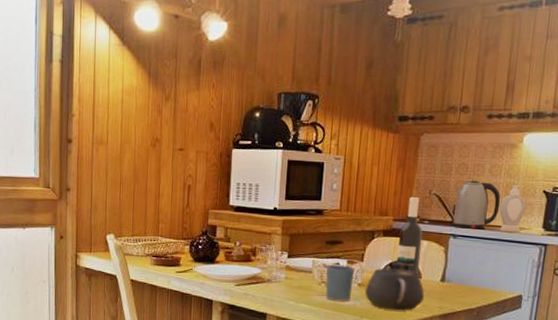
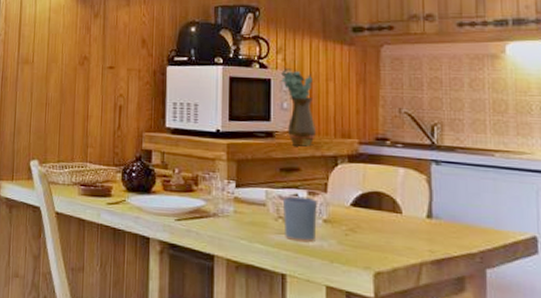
vase: none [333,150,360,223] -> present [281,65,317,147]
teapot: present [364,261,425,311] -> none [332,193,409,255]
wine bottle: present [397,196,423,273] -> none [368,115,398,208]
kettle: present [452,180,501,230] -> none [431,96,489,154]
soap bottle: present [499,185,527,233] -> none [489,101,523,158]

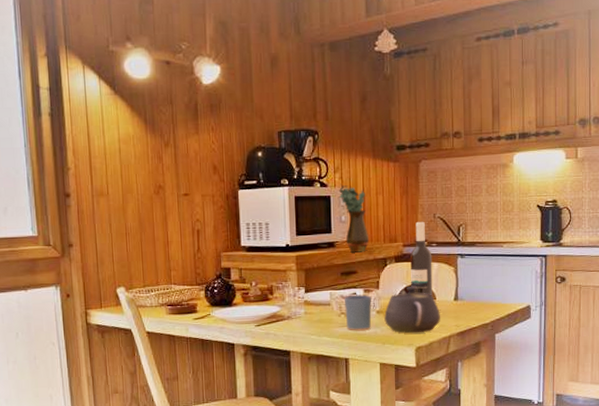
teapot: none [332,193,409,255] -> present [383,285,441,334]
wine bottle: none [368,115,398,208] -> present [410,221,433,295]

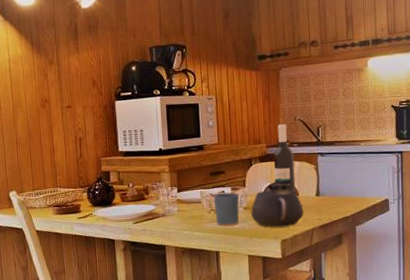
vase: present [339,183,370,253] -> none [206,92,236,155]

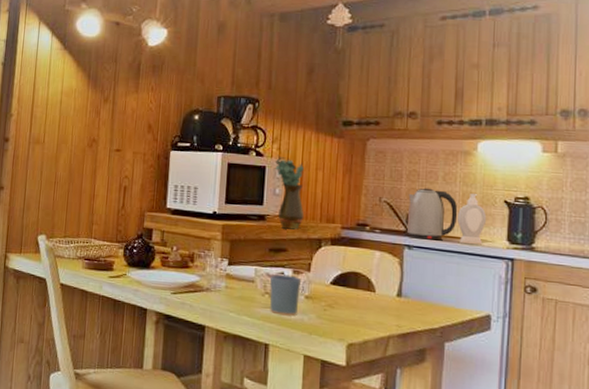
vase: none [206,92,236,155] -> present [275,154,305,230]
teapot: present [250,183,304,227] -> none [312,273,380,328]
wine bottle: present [274,124,296,192] -> none [347,203,375,287]
kettle: none [317,103,357,147] -> present [406,188,458,241]
soap bottle: none [357,103,380,146] -> present [457,194,487,245]

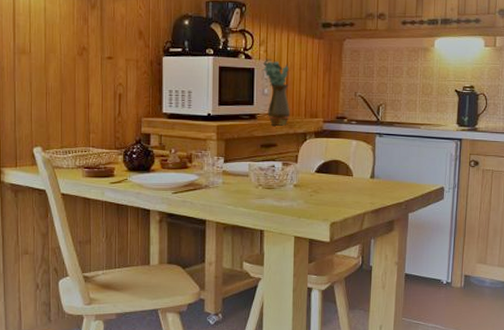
mug: present [269,275,301,316] -> none [263,168,289,204]
kettle: present [406,188,458,241] -> none [377,82,419,128]
soap bottle: present [457,194,487,245] -> none [418,85,442,129]

